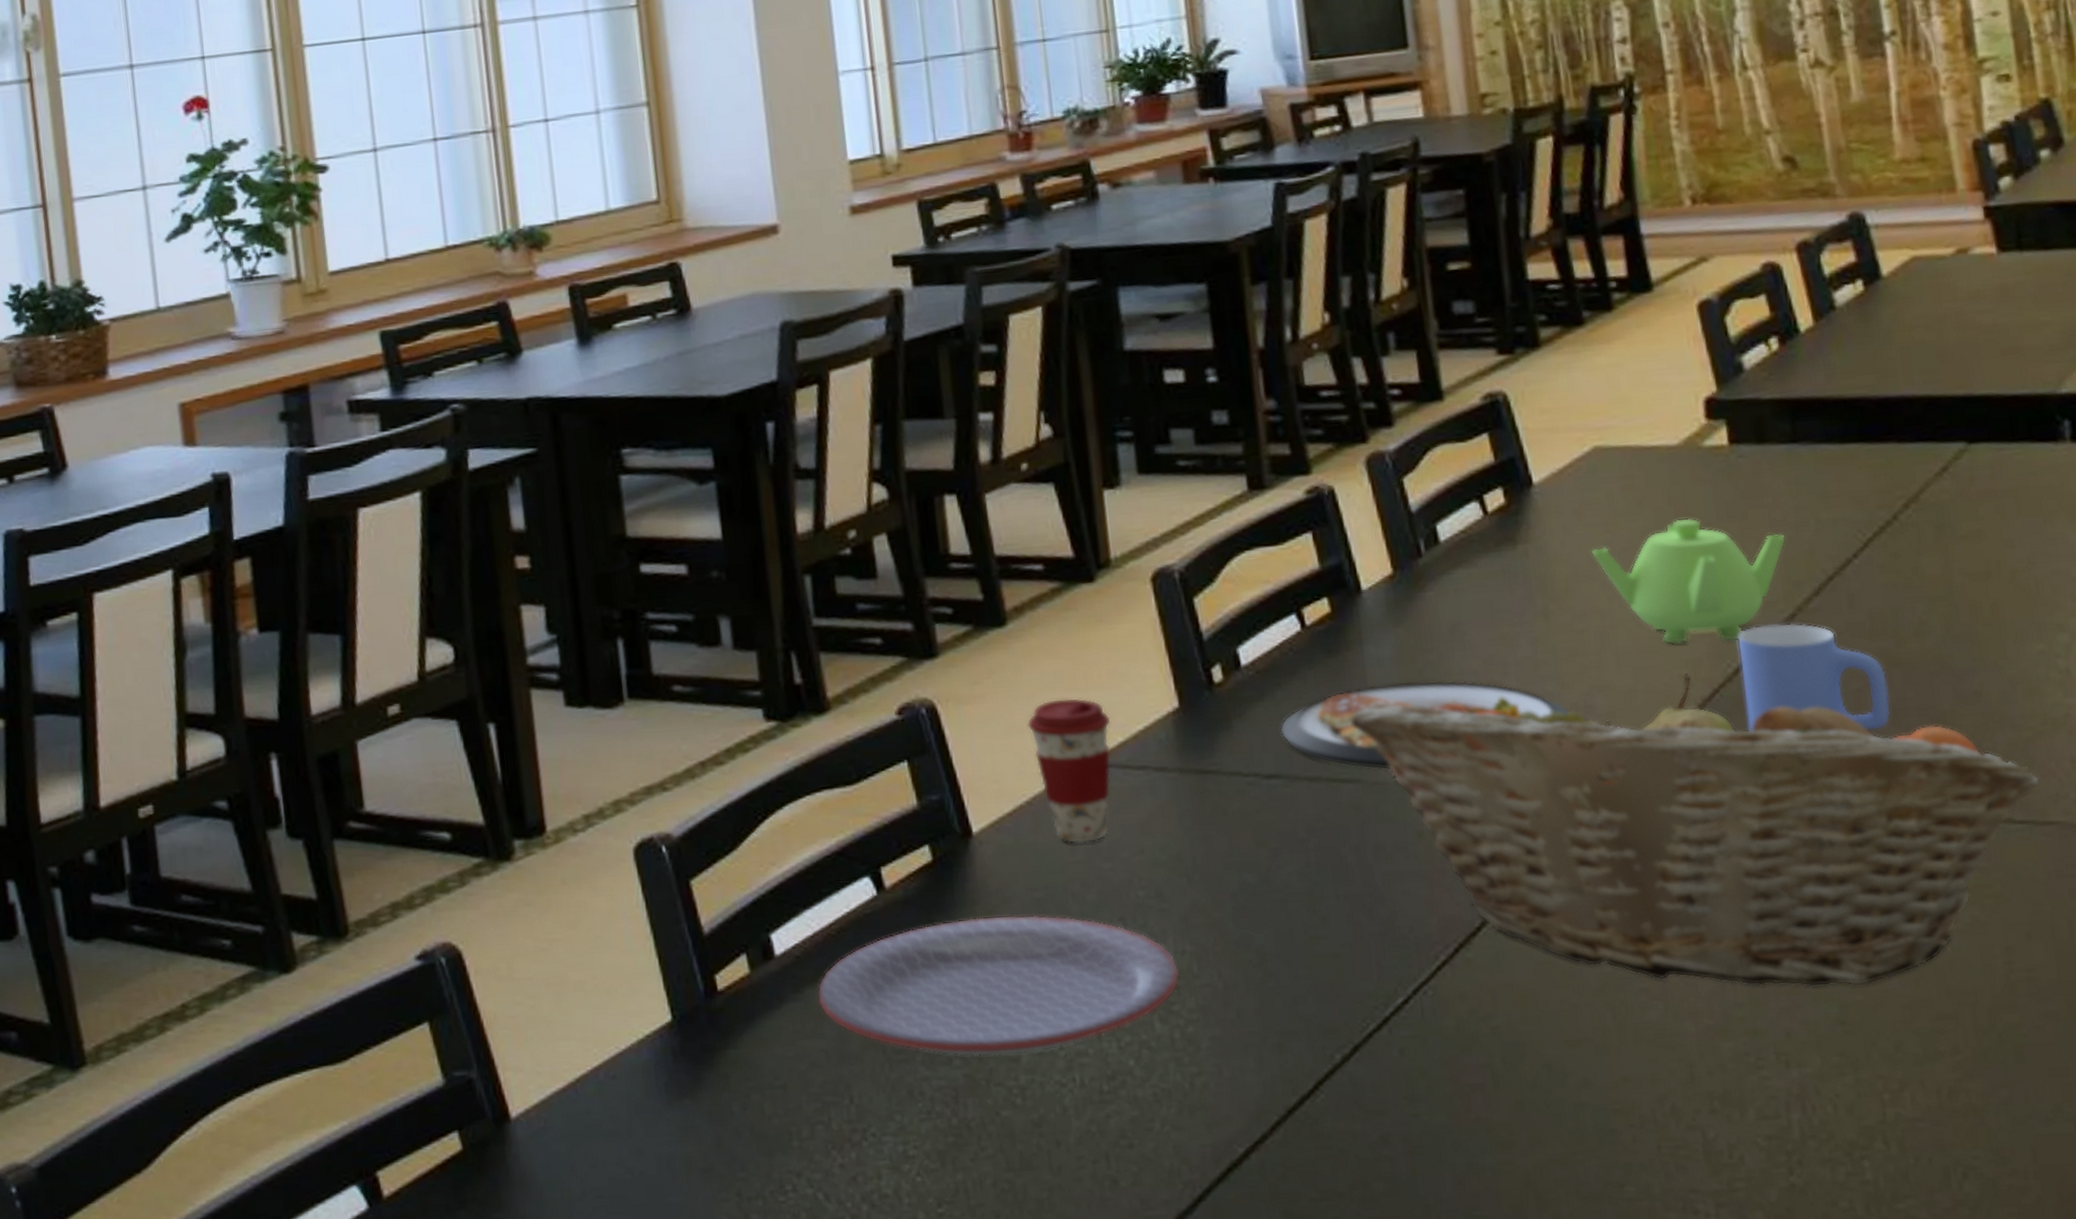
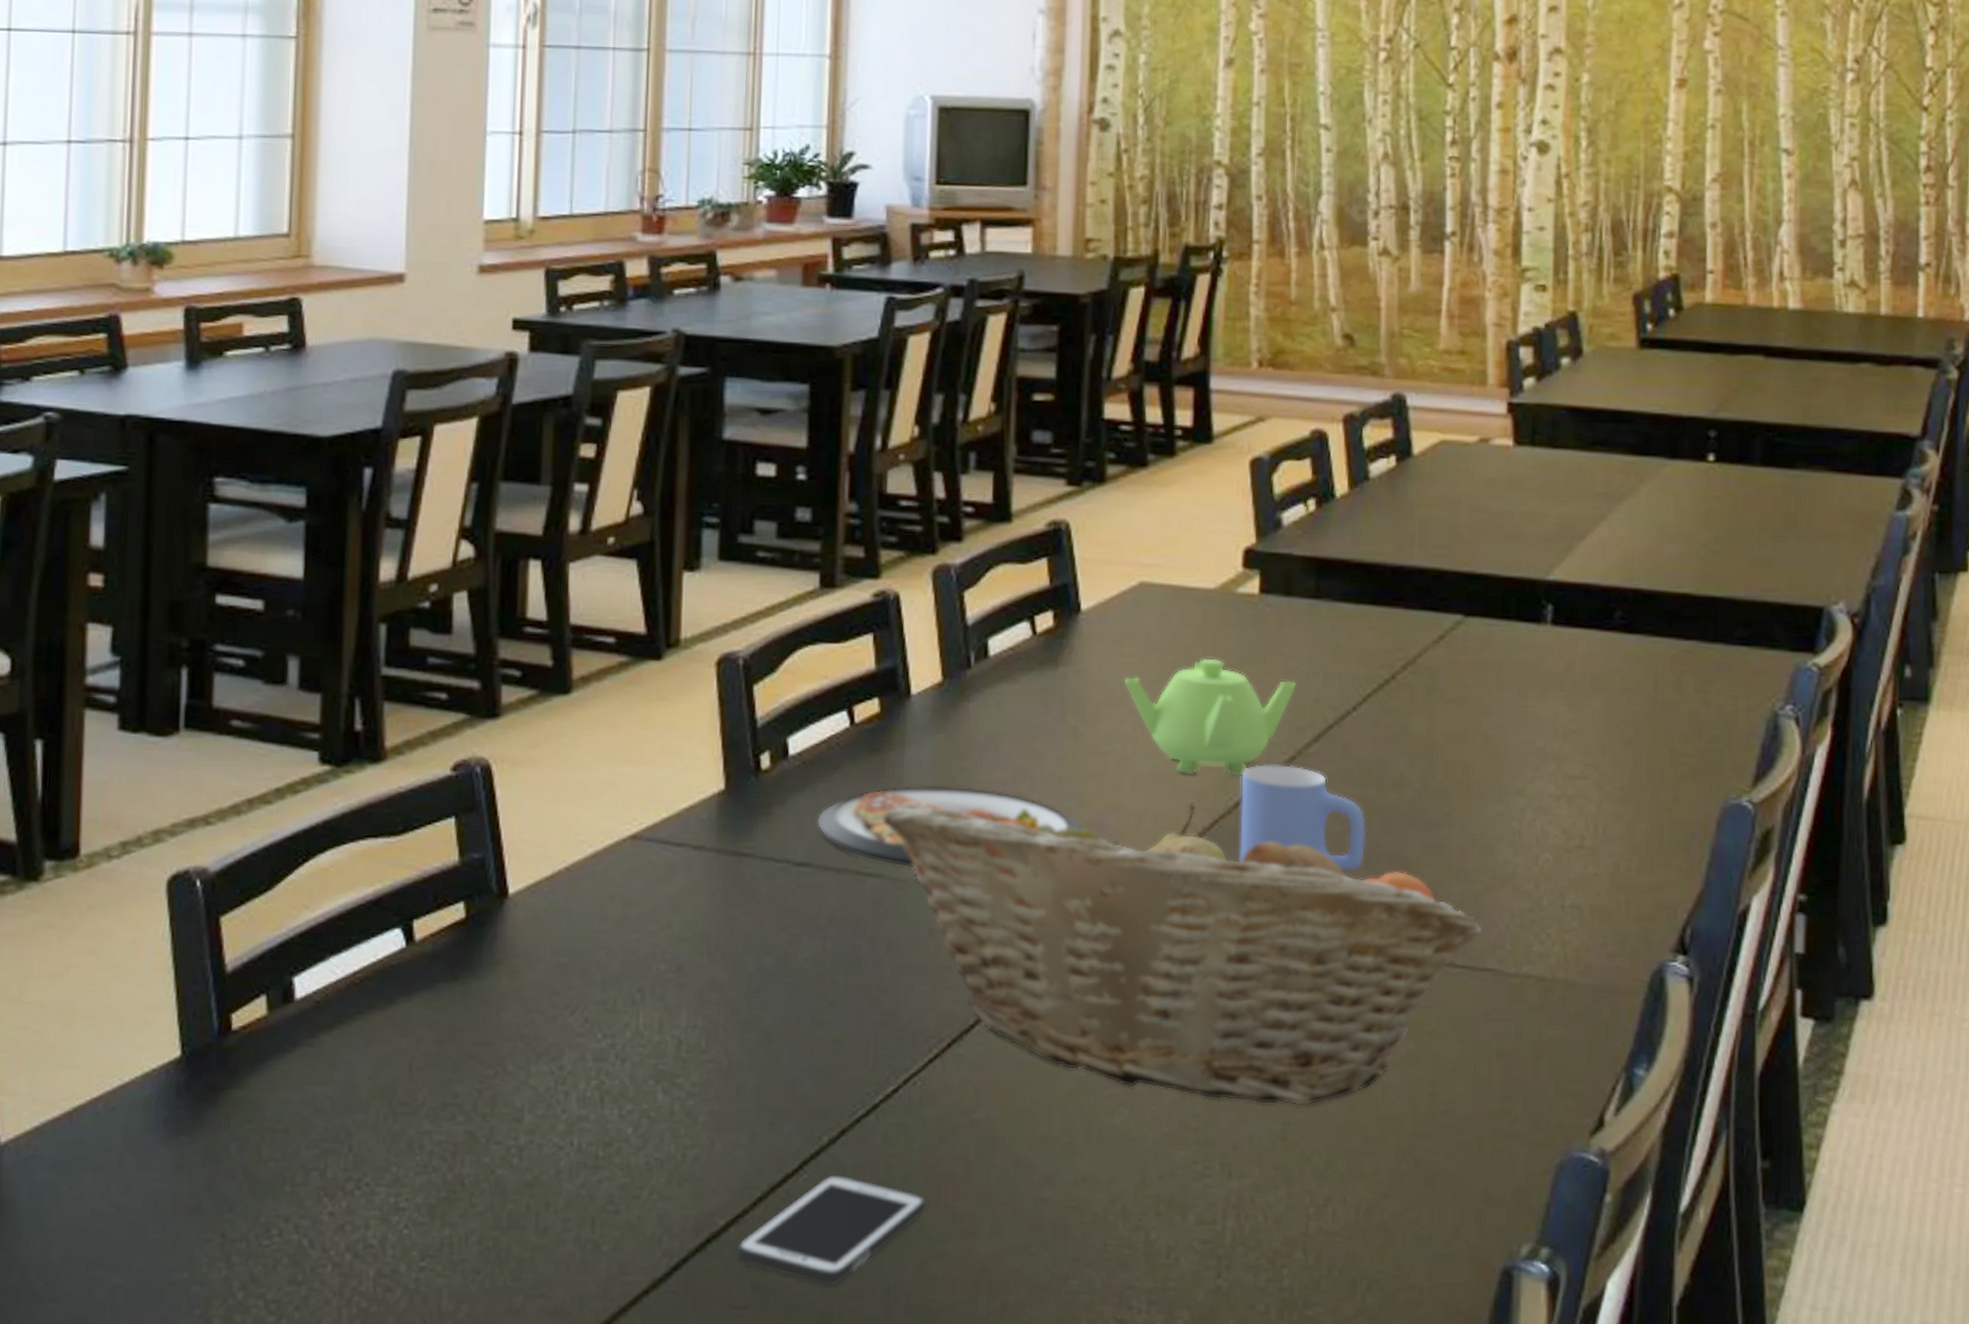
plate: present [817,915,1180,1057] -> none [331,977,688,1115]
coffee cup: present [1027,697,1111,844] -> none [577,770,658,913]
cell phone: none [1260,1091,1458,1209] -> present [735,1173,928,1286]

